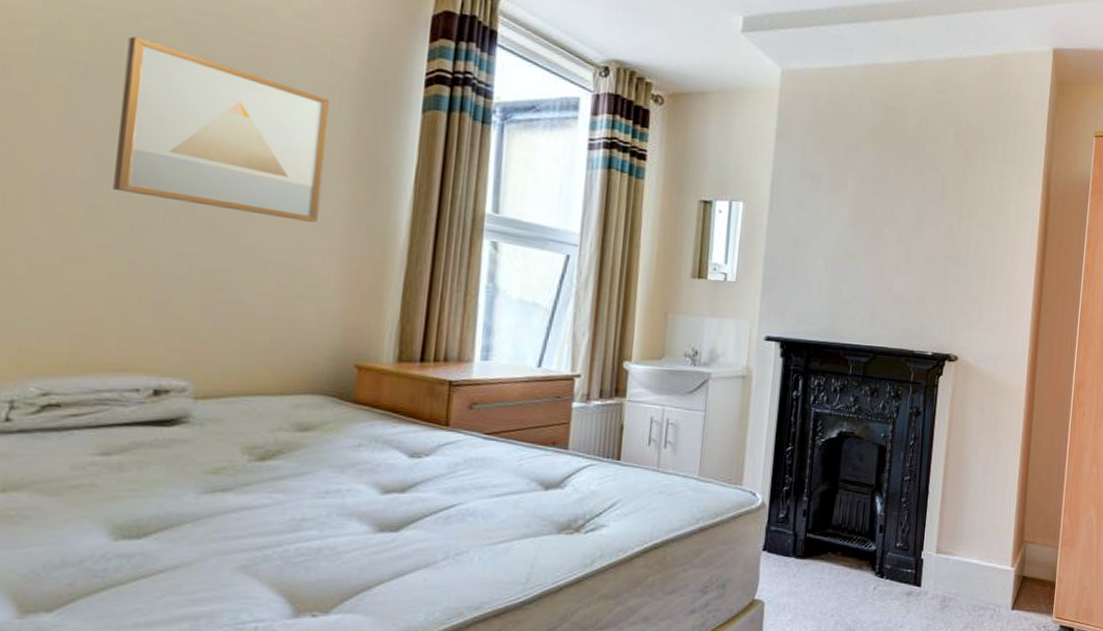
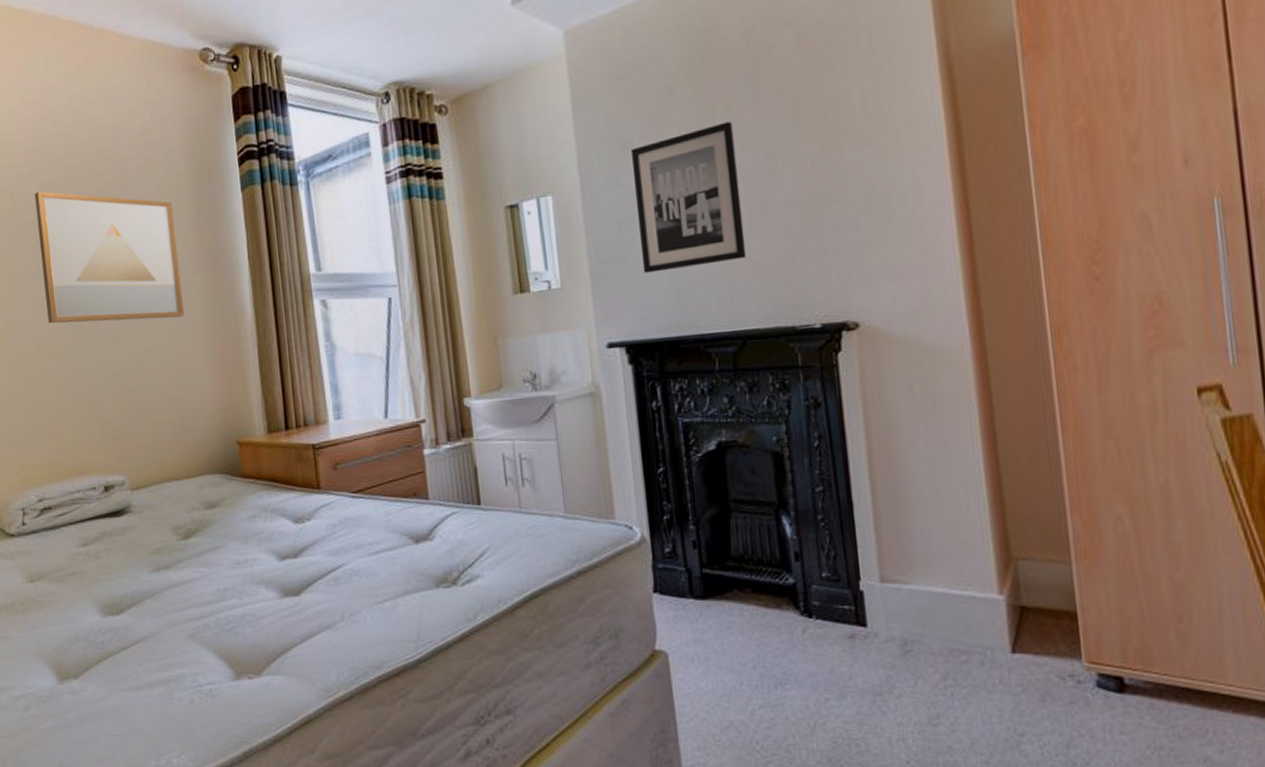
wall art: none [807,182,899,291] -> present [630,121,747,274]

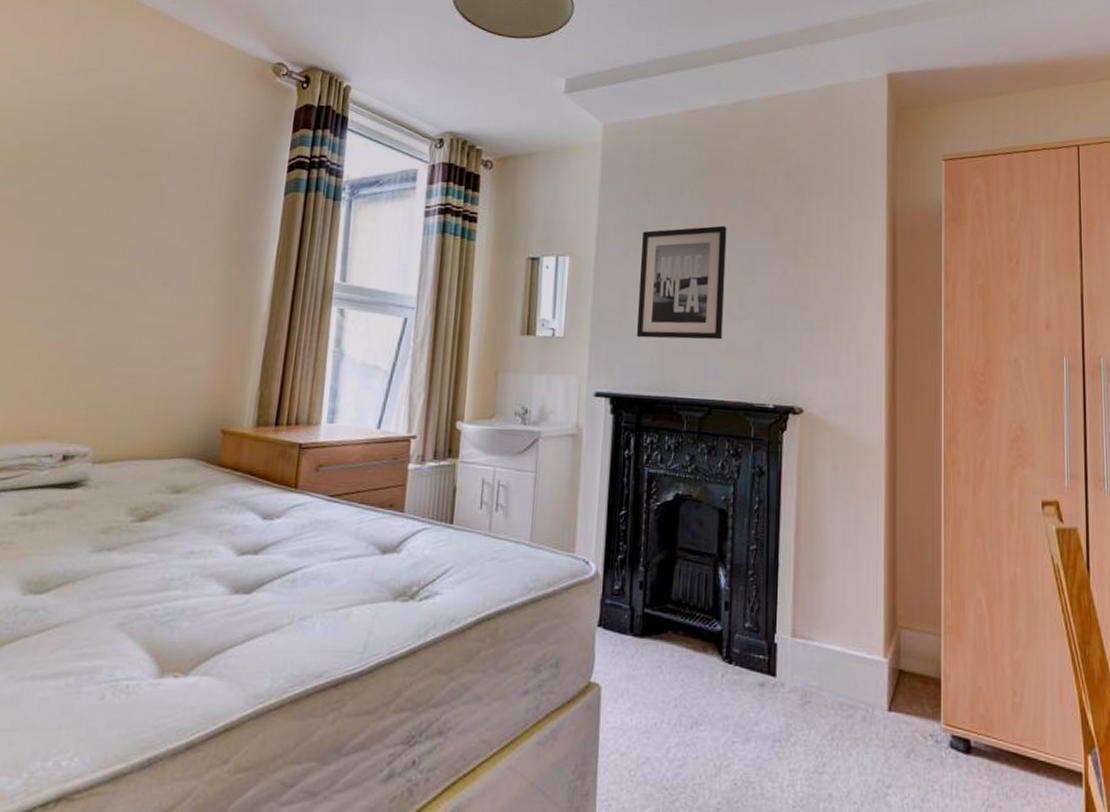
wall art: present [34,191,184,324] -> none [47,153,212,300]

